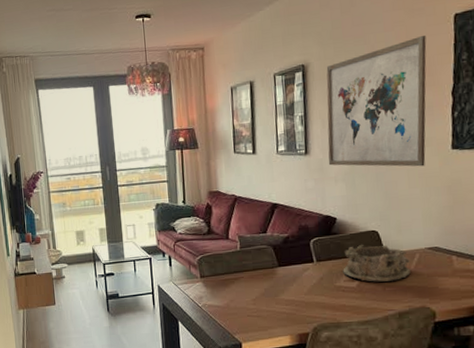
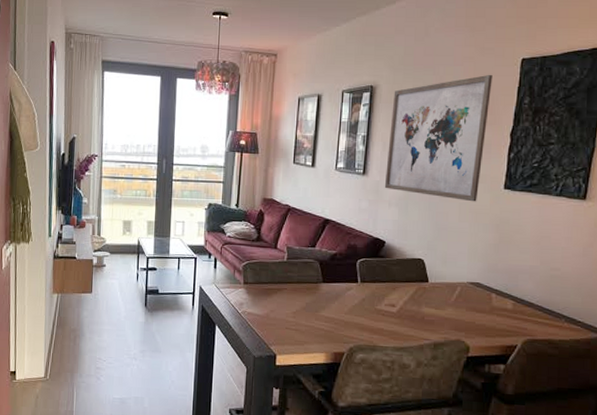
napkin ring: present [343,244,411,282] -> none [385,271,451,311]

